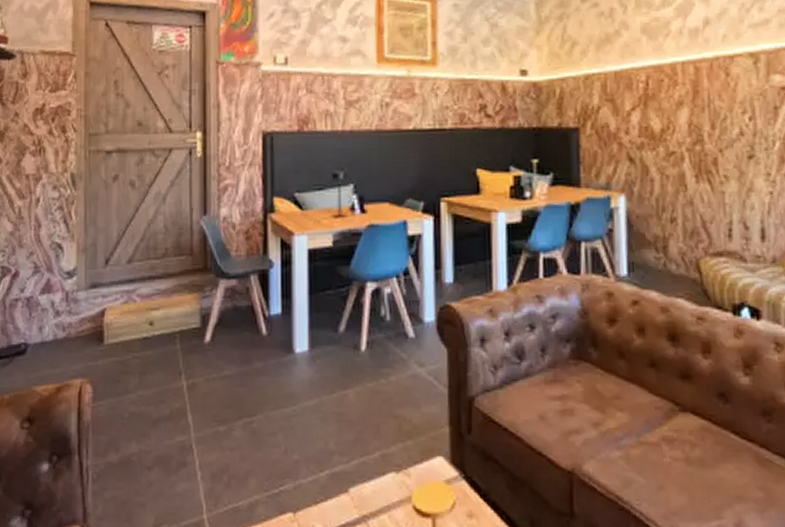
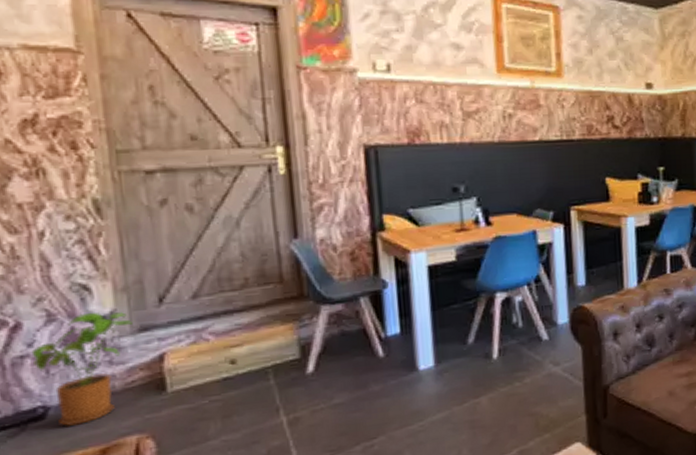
house plant: none [22,267,87,364] -> present [31,312,133,427]

